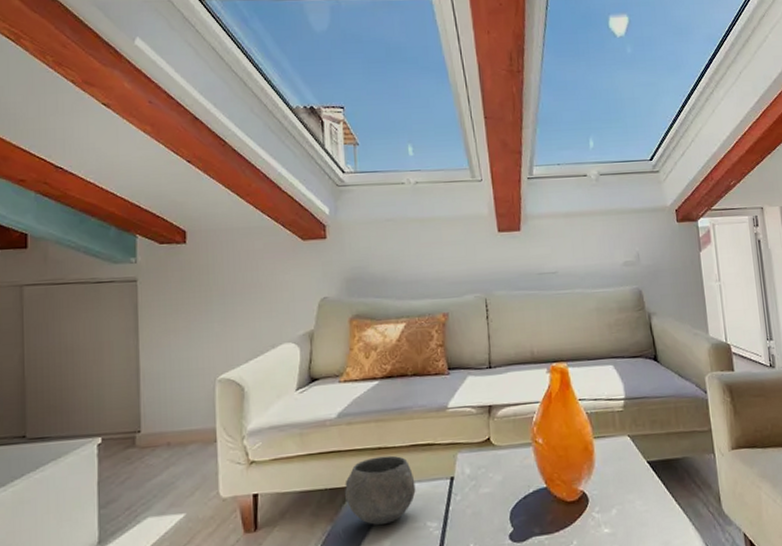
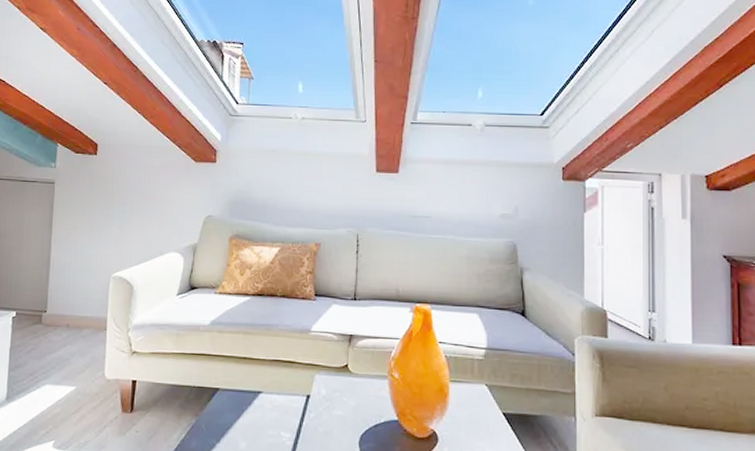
bowl: present [345,455,416,525] -> none [210,365,274,427]

